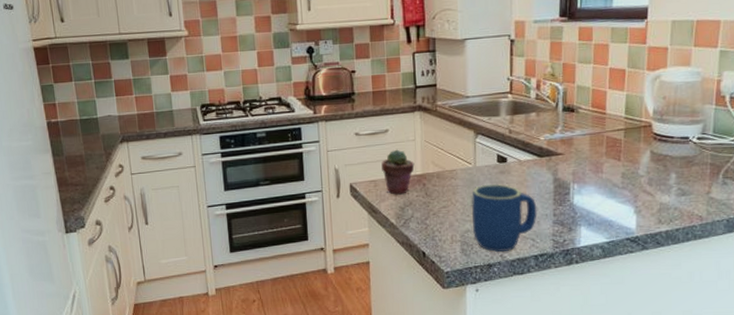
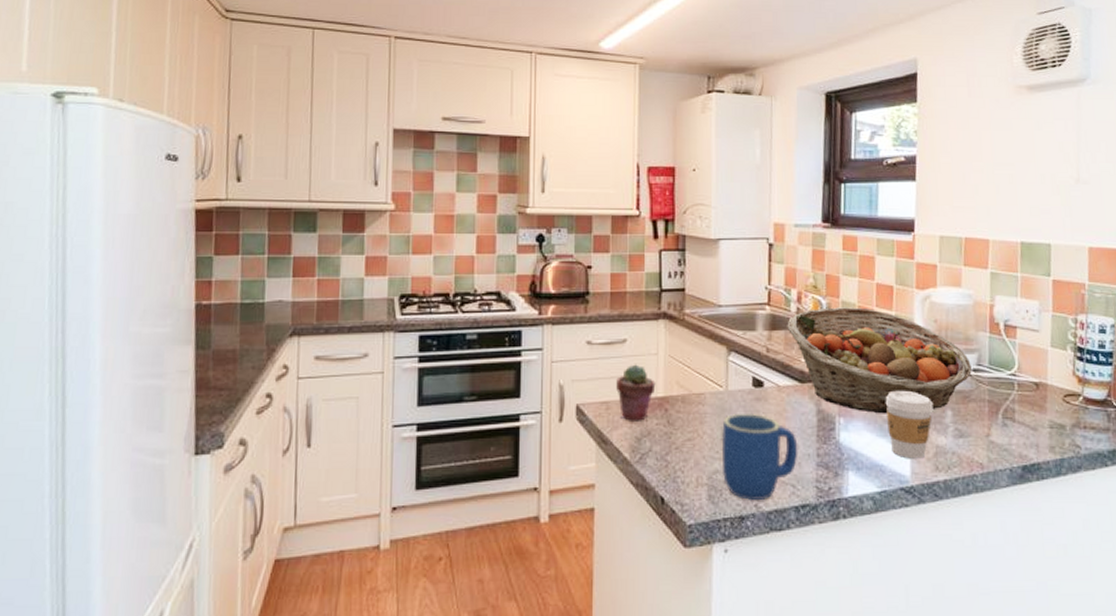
fruit basket: none [527,90,696,180] -> present [787,307,972,414]
coffee cup: none [615,159,659,215] -> present [885,390,933,459]

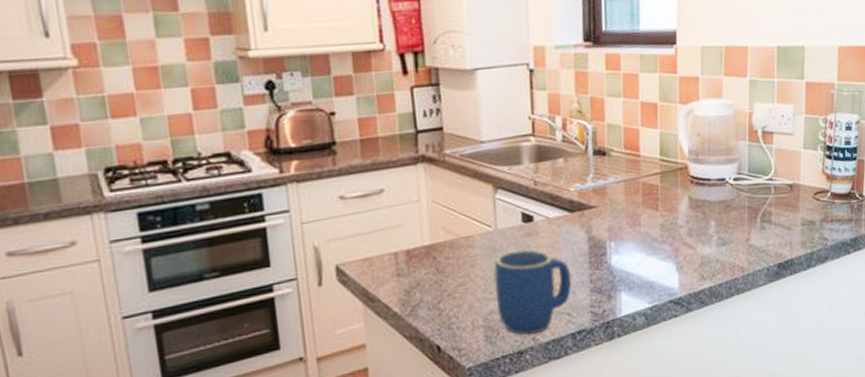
potted succulent: present [616,364,656,421] -> none [377,214,421,275]
fruit basket: present [787,307,972,414] -> none [553,128,733,233]
coffee cup: present [885,390,933,459] -> none [653,207,698,272]

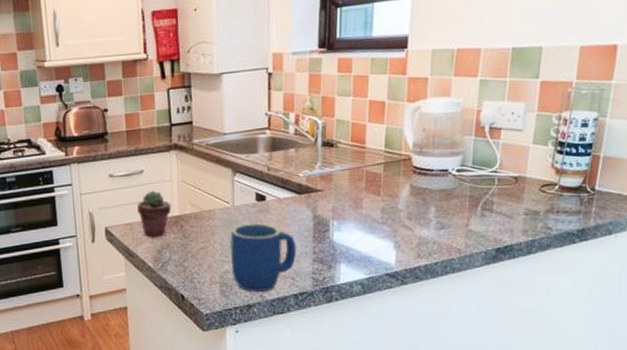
potted succulent: none [377,214,421,275] -> present [137,190,172,238]

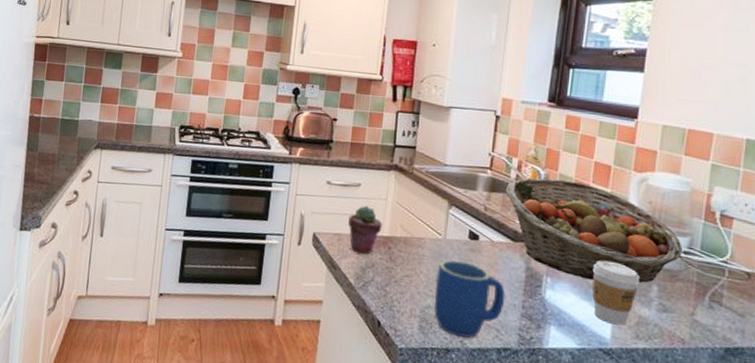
fruit basket: none [286,123,455,215] -> present [505,177,682,283]
coffee cup: none [374,193,418,250] -> present [592,260,640,326]

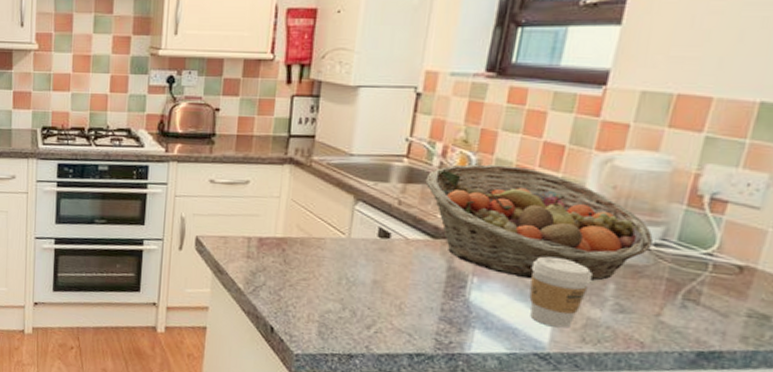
potted succulent: present [348,205,383,254] -> none [235,205,276,258]
mug: present [434,260,506,338] -> none [336,261,421,343]

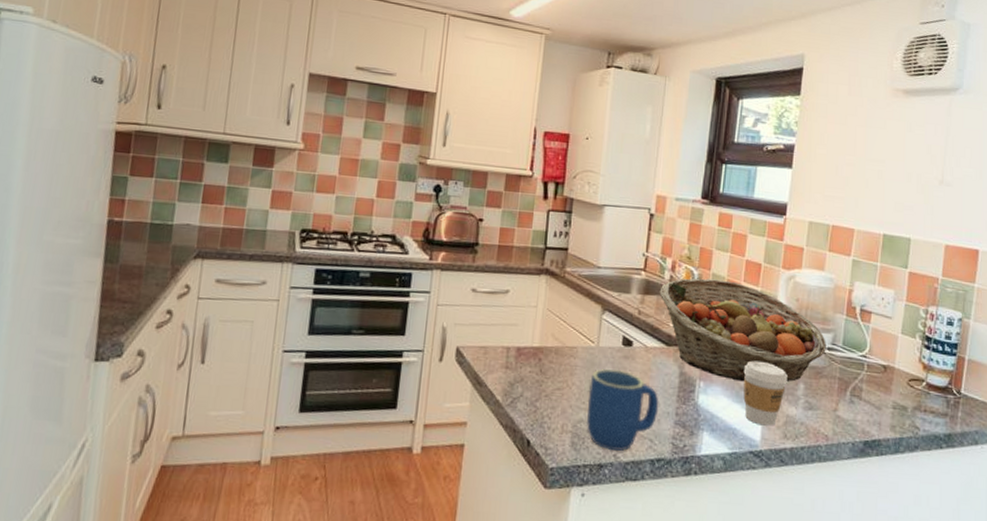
mug: none [336,261,421,343] -> present [587,369,659,451]

